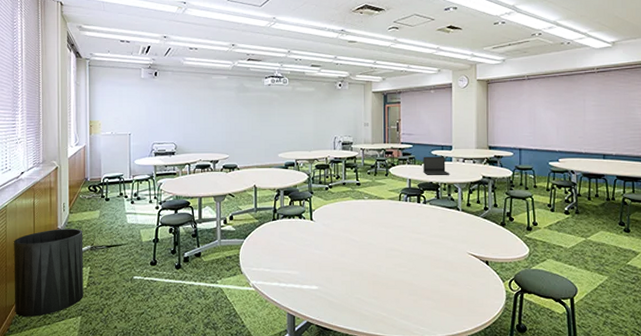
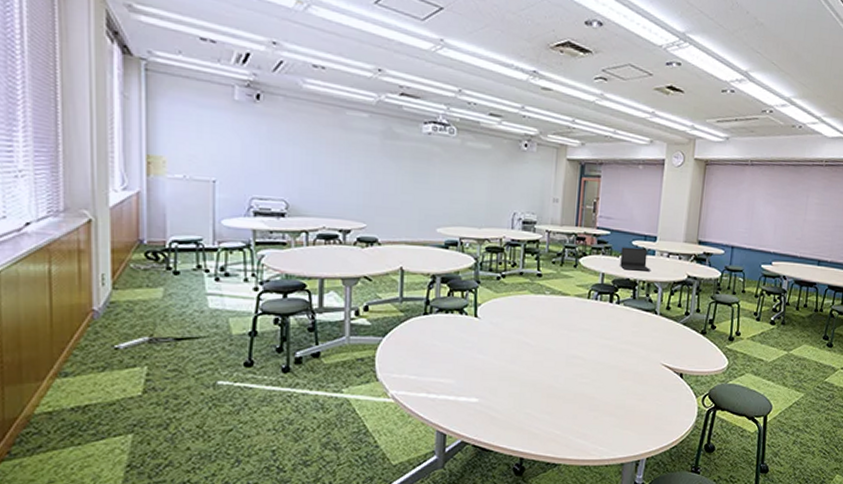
trash can: present [14,229,83,317] -> none [15,311,137,434]

